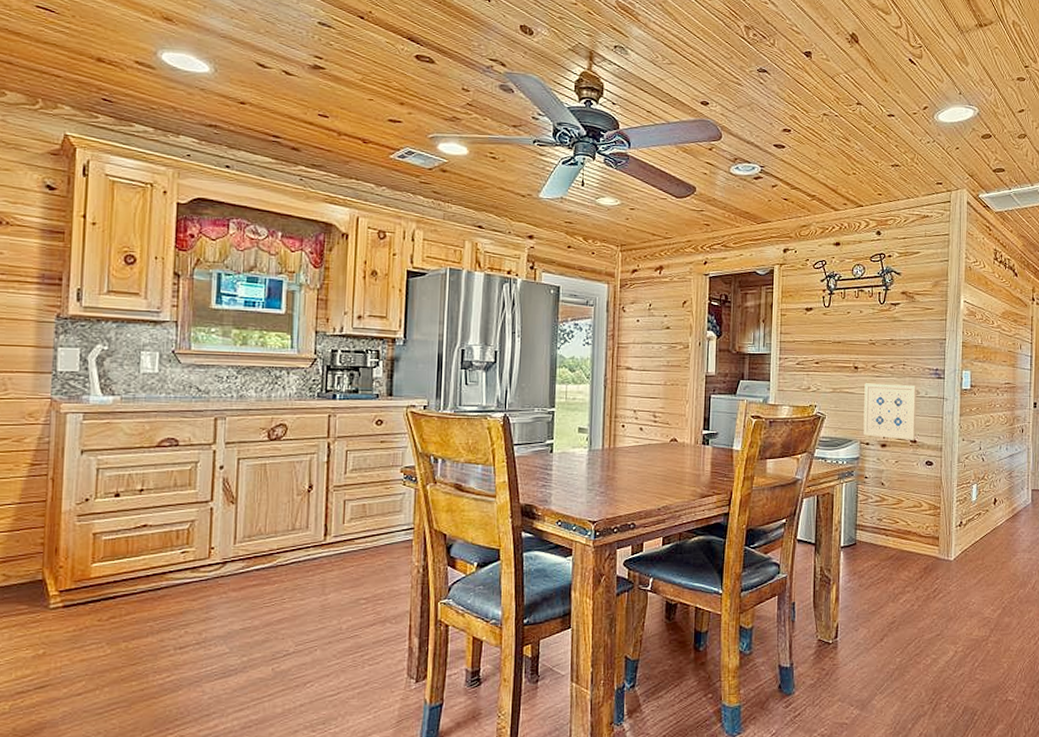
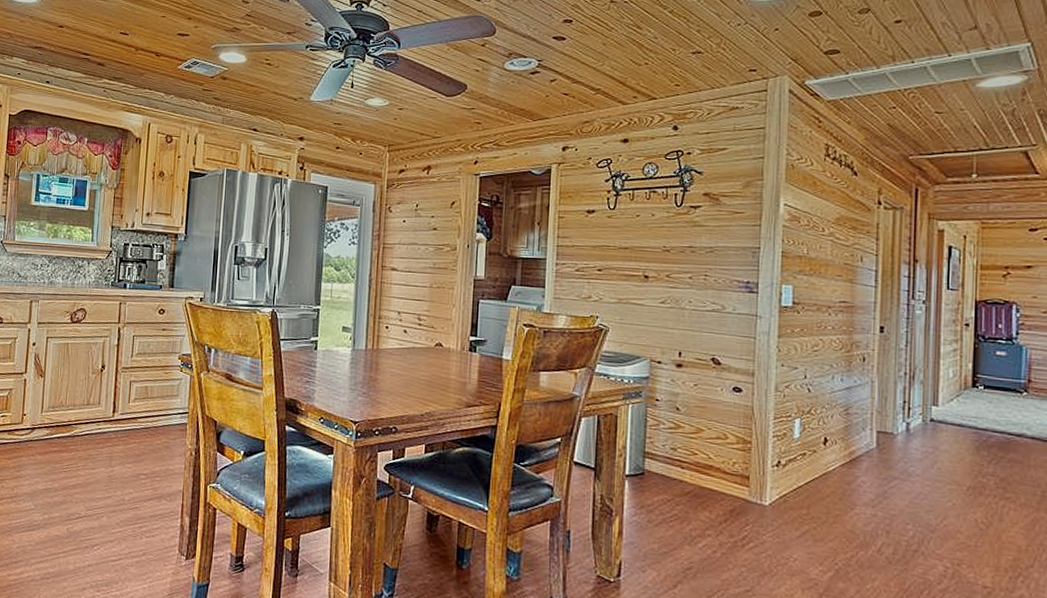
wall art: present [863,383,917,440] -> none [654,294,722,362]

